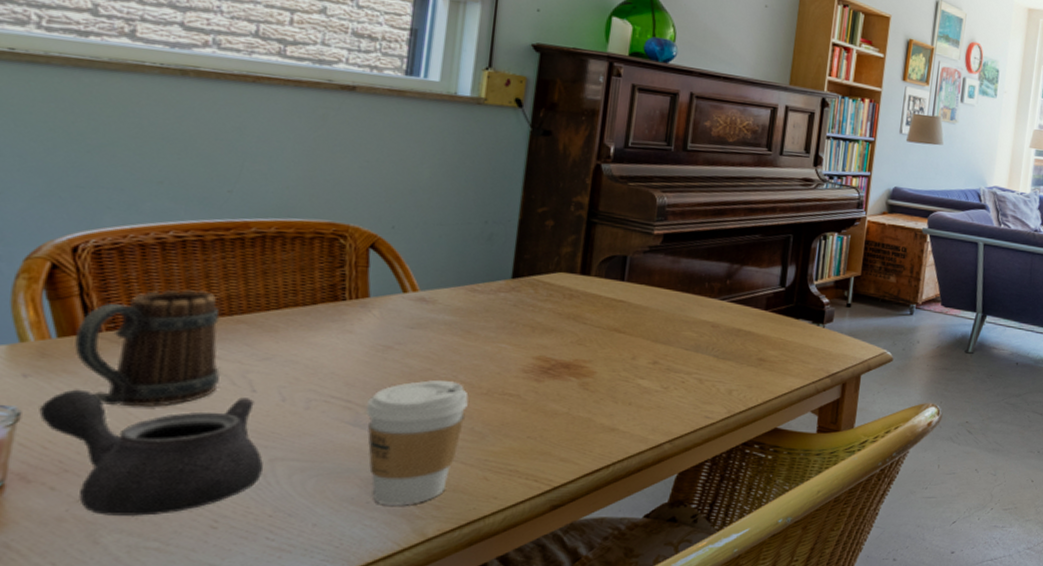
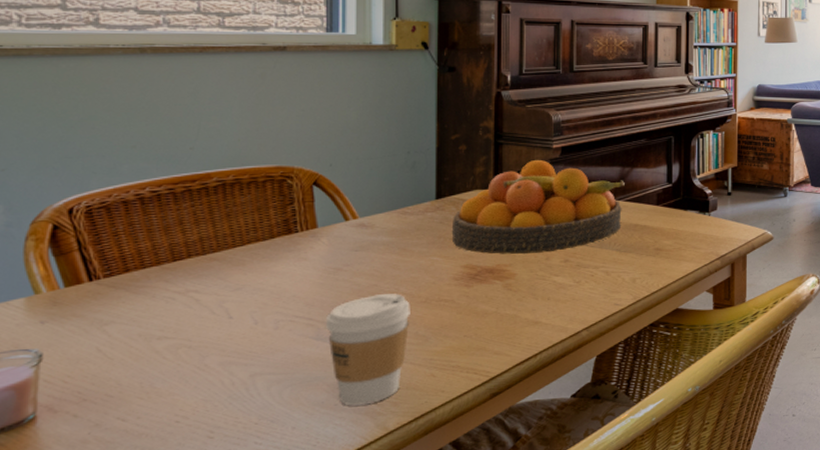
teapot: present [39,389,263,516] -> none [57,324,245,435]
mug: present [74,290,221,408] -> none [80,236,202,342]
fruit bowl: none [525,244,732,352] -> present [451,159,625,255]

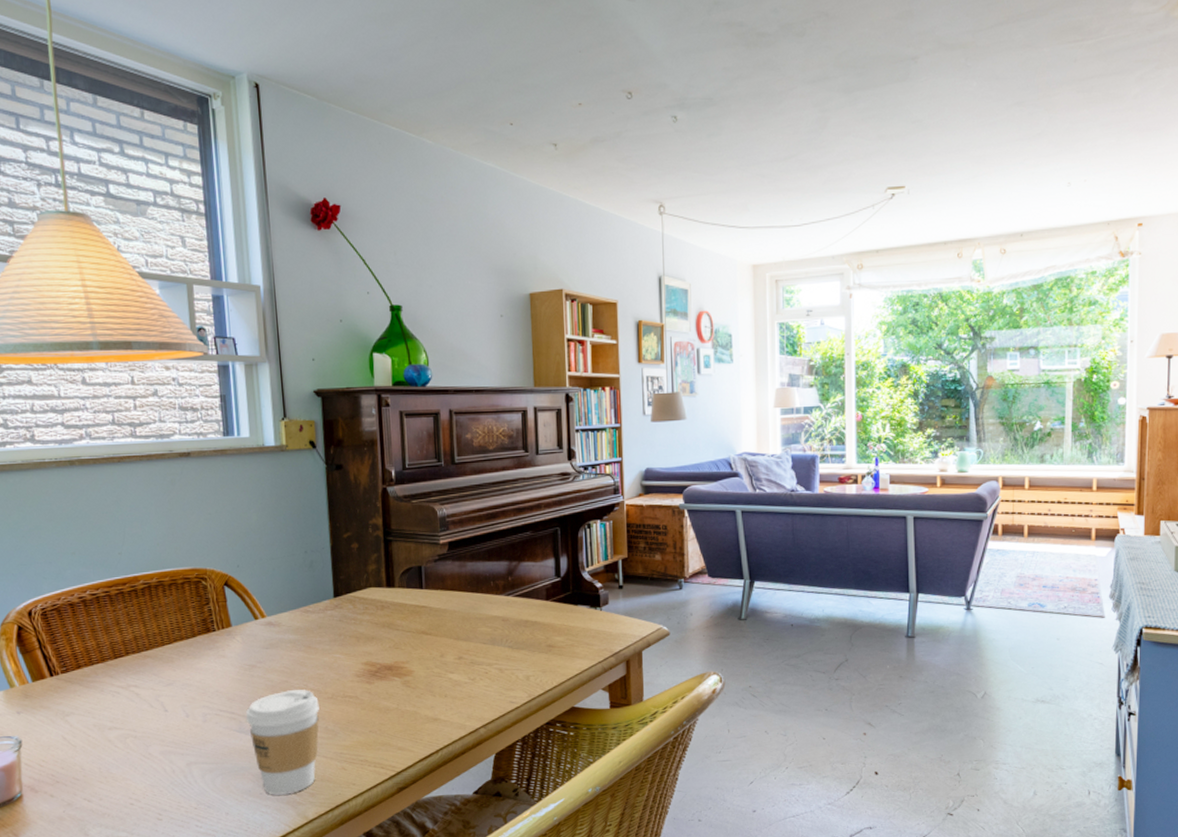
fruit bowl: present [451,159,625,255] -> none [350,555,513,652]

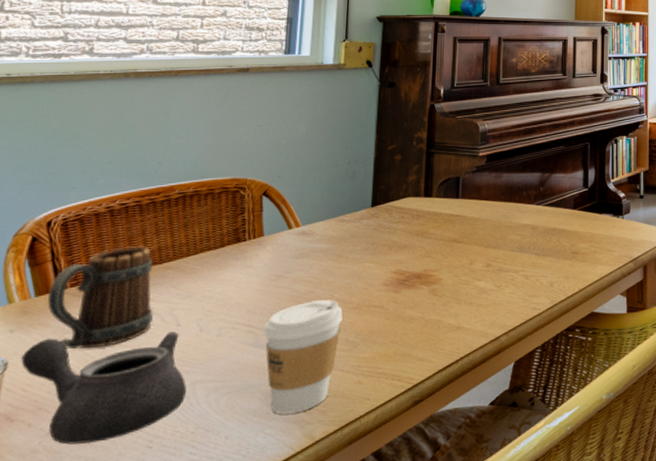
teapot: none [32,716,184,814] -> present [21,331,186,445]
mug: none [43,635,142,731] -> present [47,246,154,350]

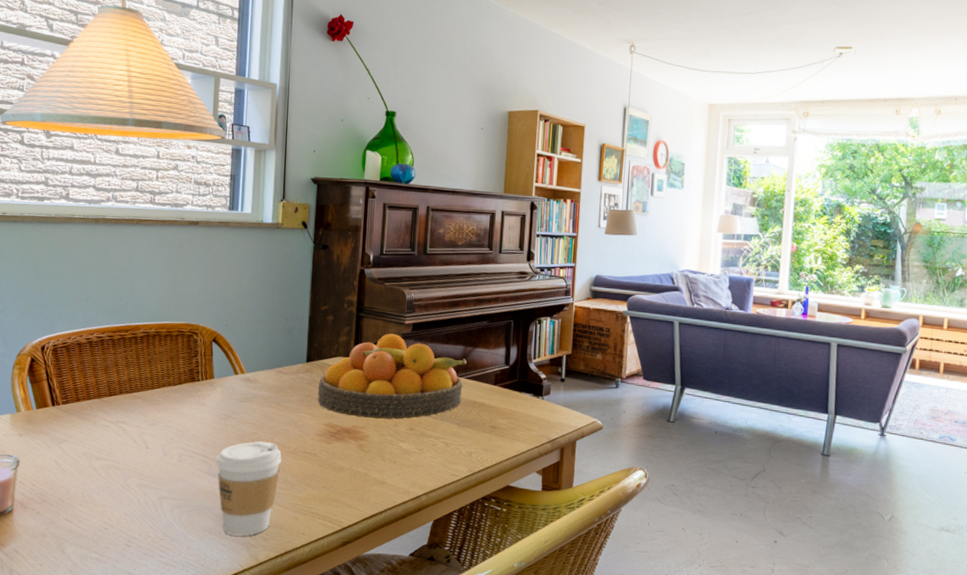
teapot: present [21,331,186,445] -> none [29,444,155,535]
mug: present [47,246,154,350] -> none [46,375,128,458]
fruit bowl: none [384,167,544,260] -> present [317,333,467,420]

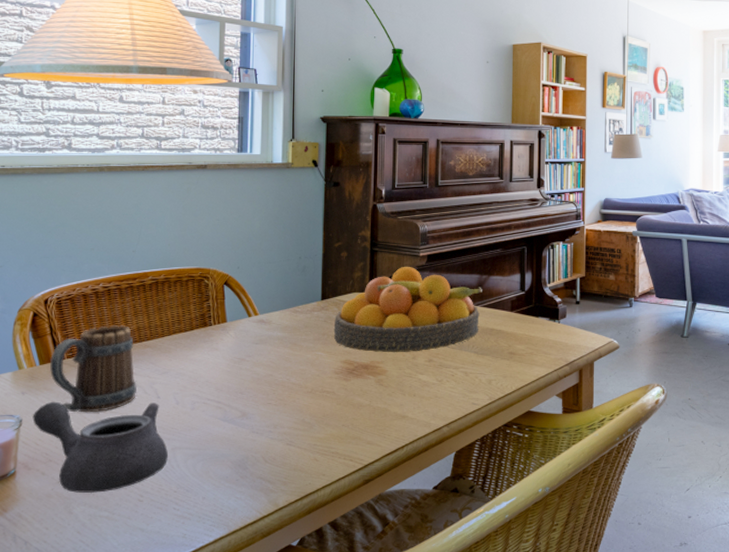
teapot: none [29,444,155,535] -> present [32,401,168,493]
mug: none [46,375,128,458] -> present [50,325,138,413]
coffee cup: present [215,441,282,536] -> none [230,383,299,482]

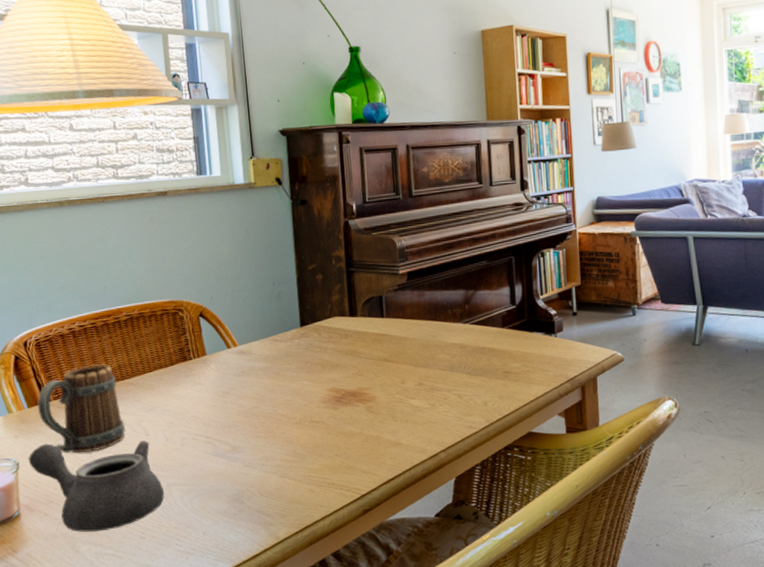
fruit bowl: present [333,266,482,353] -> none [316,285,470,378]

